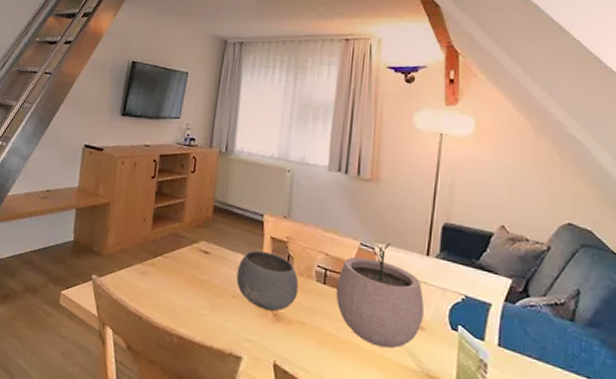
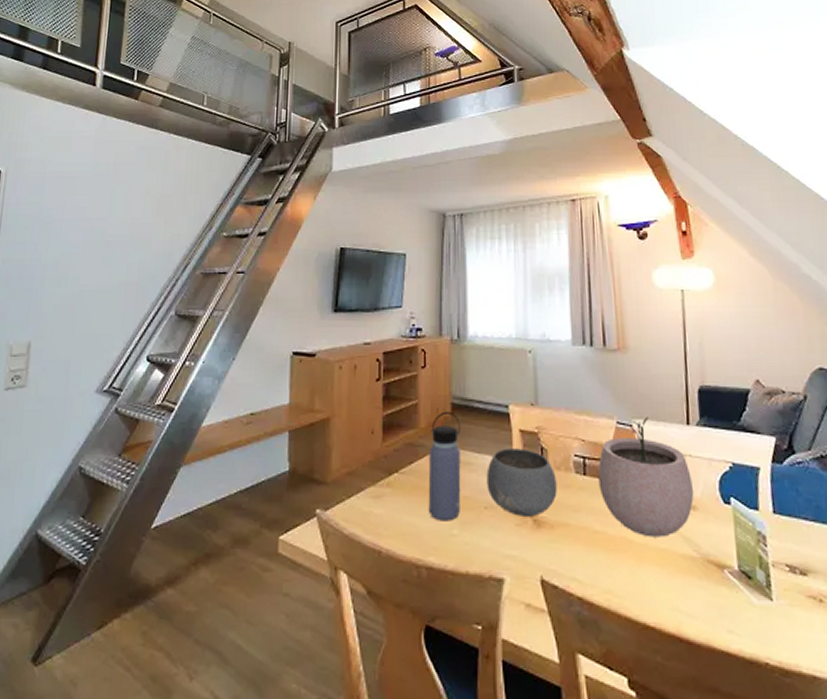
water bottle: none [184,211,220,303] -> present [428,411,461,521]

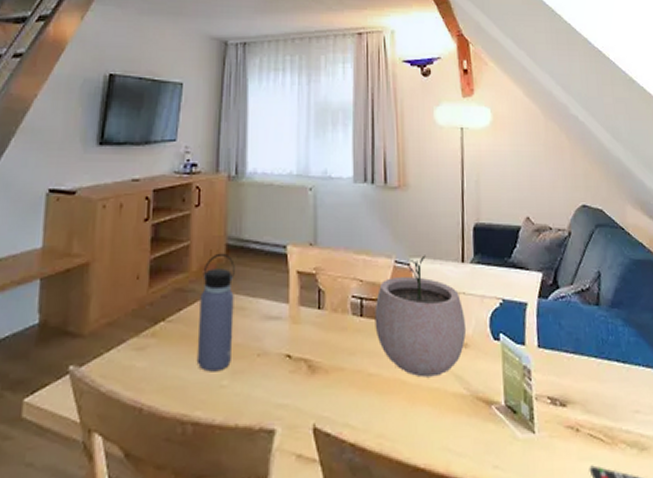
bowl: present [486,448,557,516] -> none [260,291,333,363]

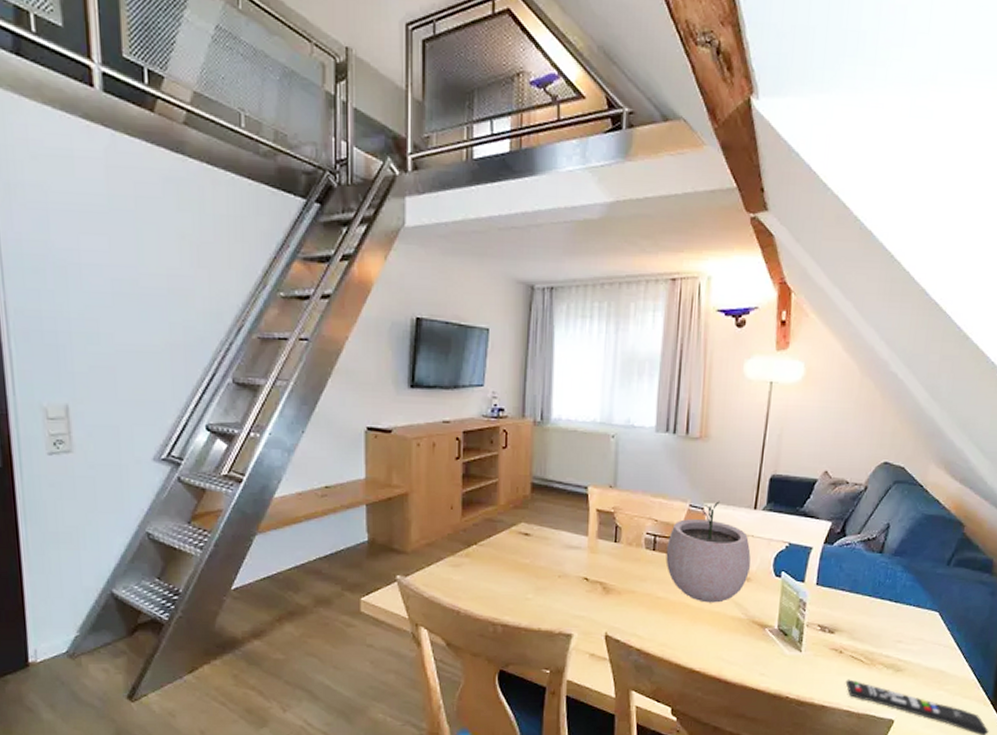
water bottle: present [196,253,235,372] -> none [505,490,539,587]

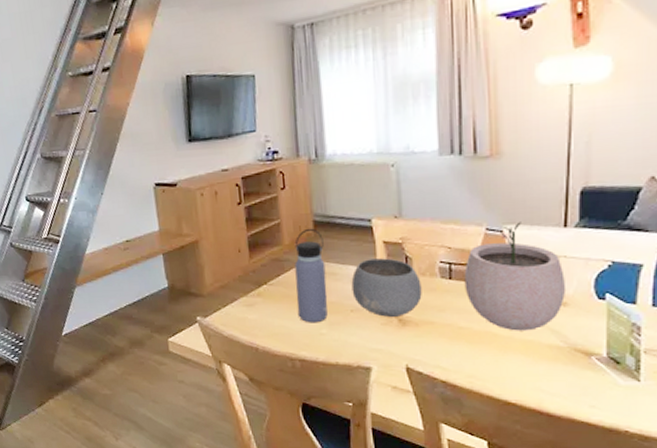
water bottle: none [505,490,539,587] -> present [294,228,328,323]
bowl: none [561,526,628,584] -> present [351,258,422,317]

